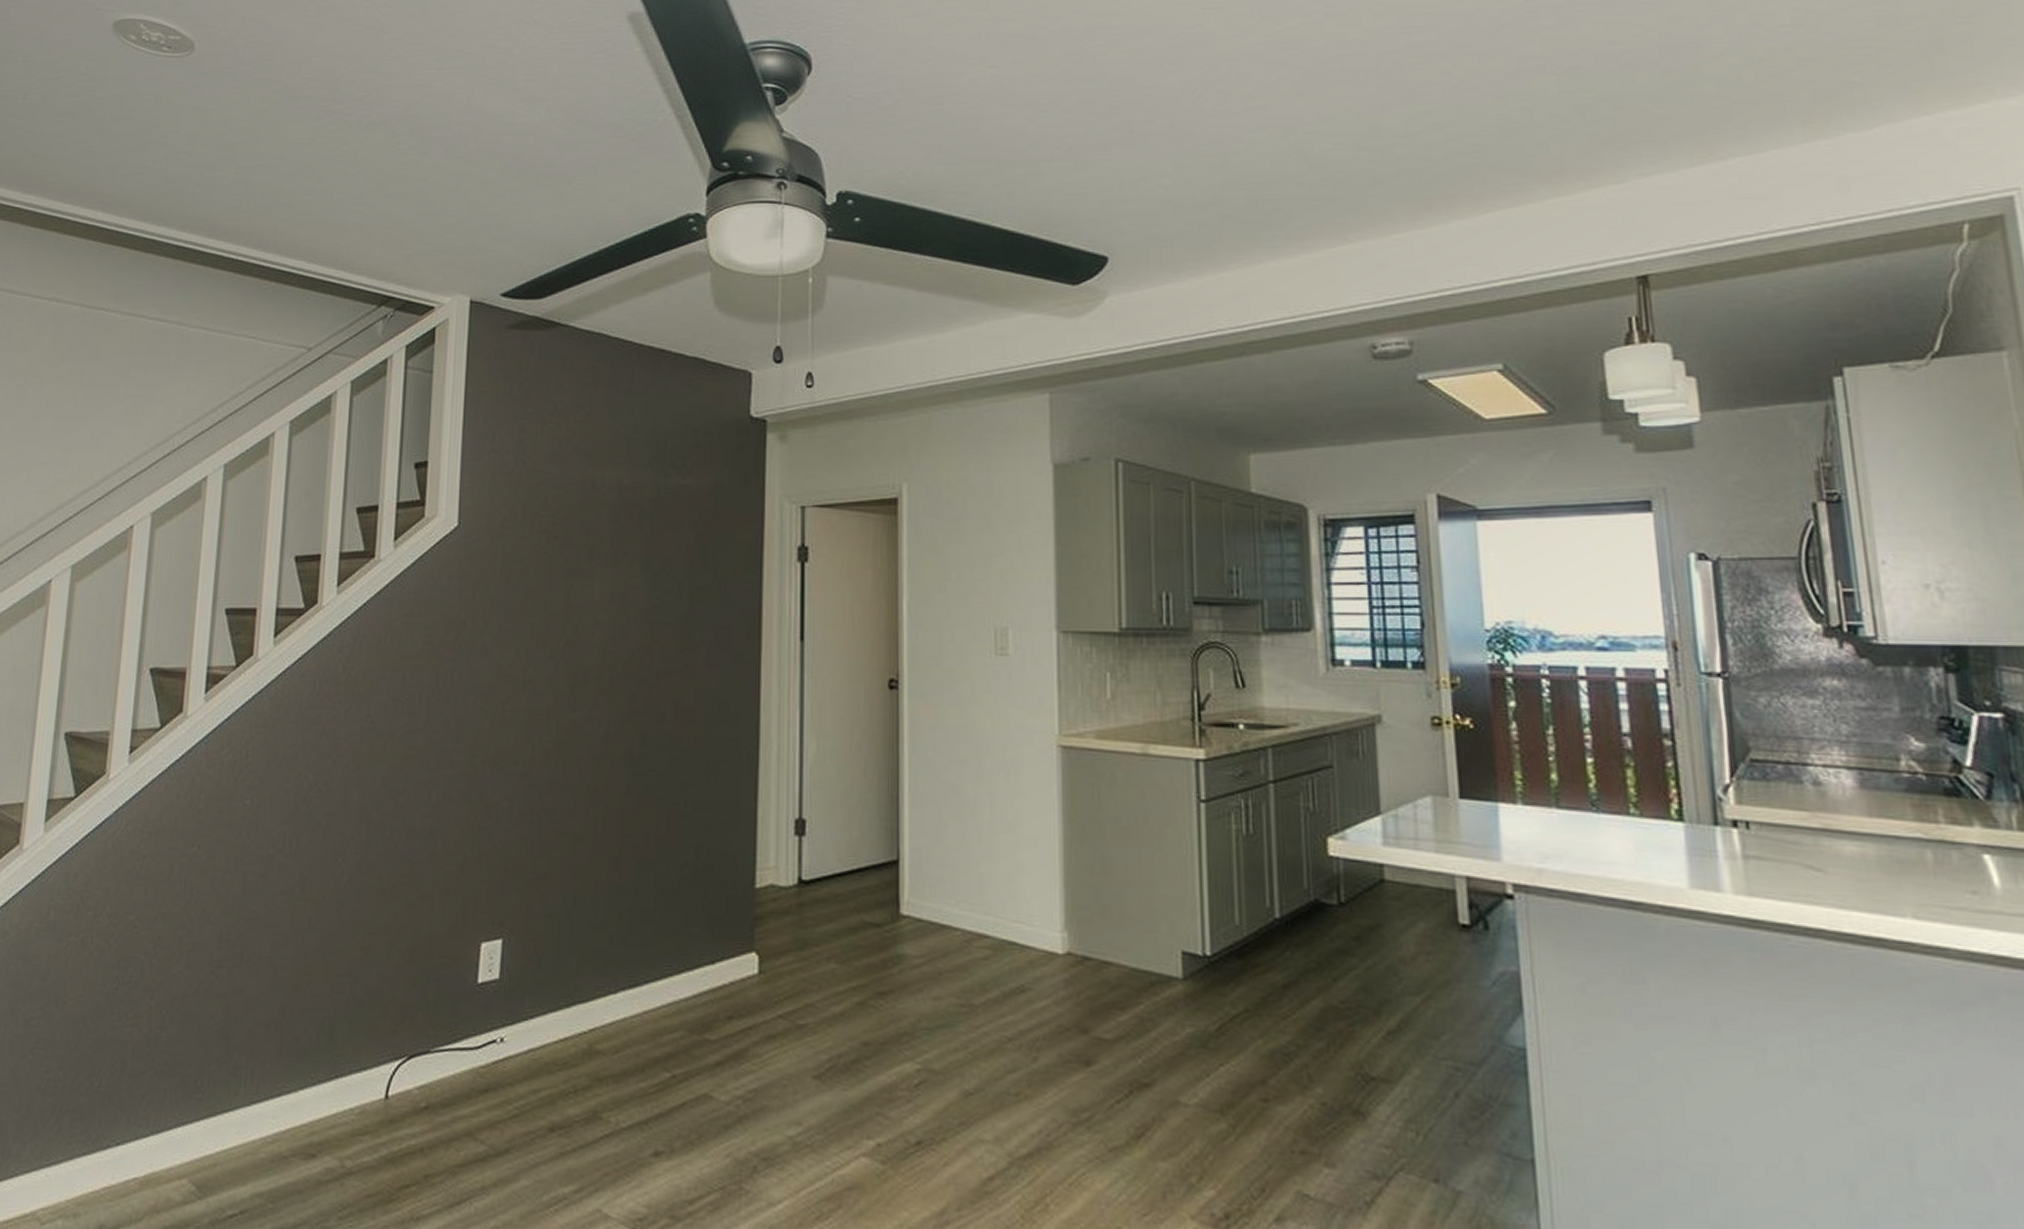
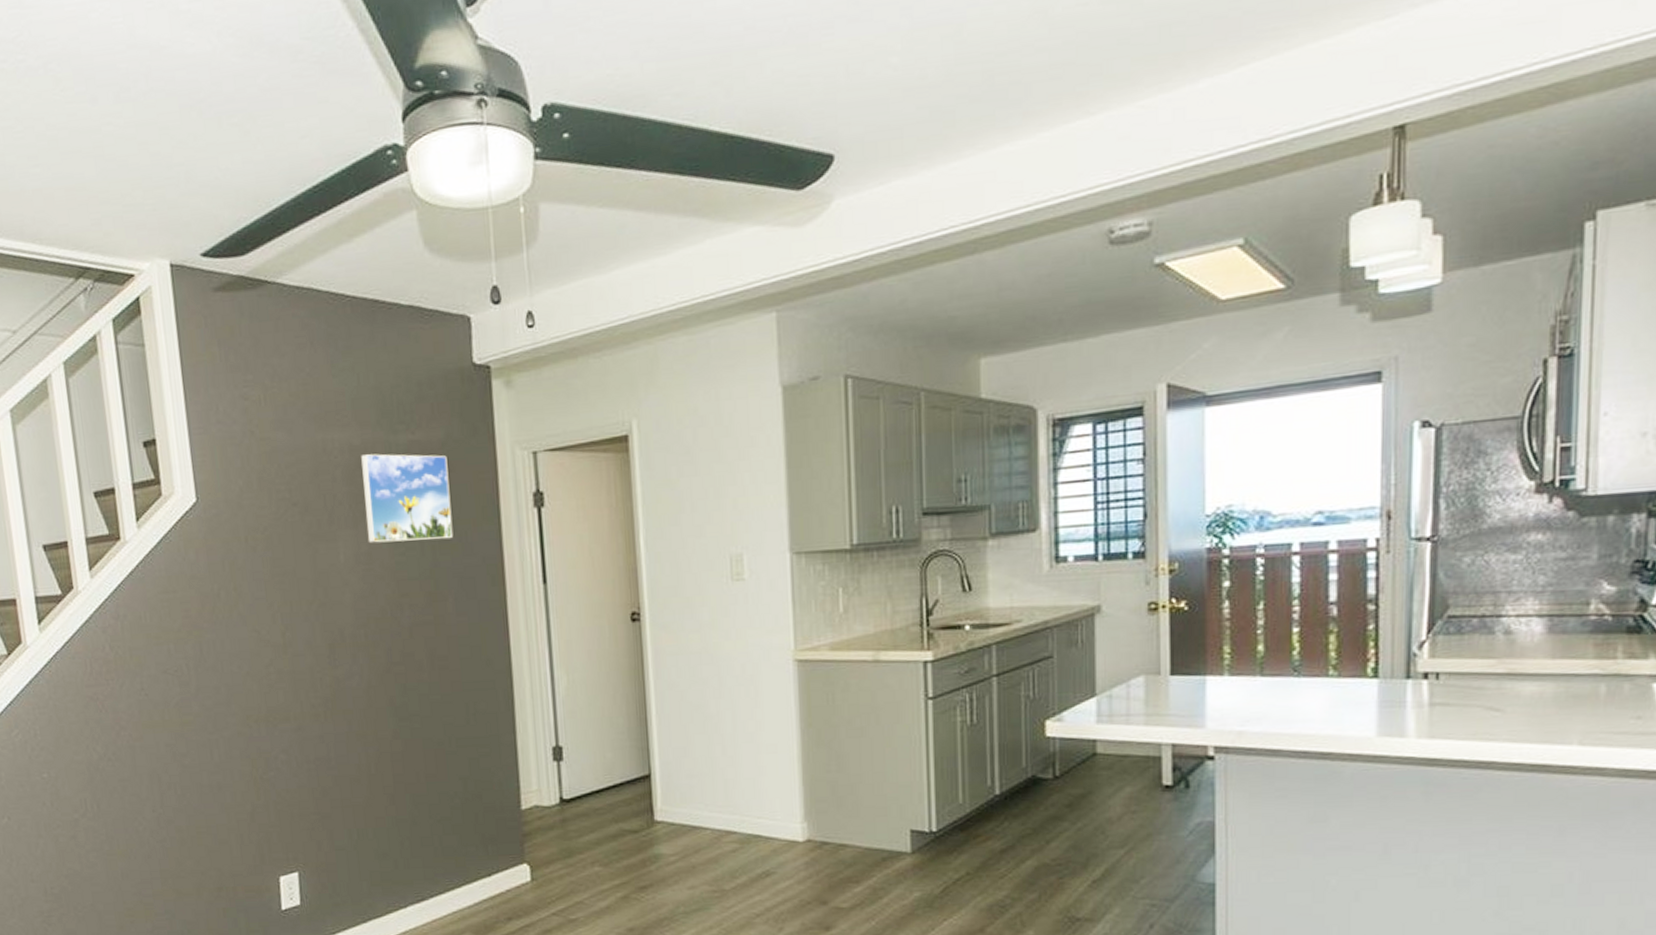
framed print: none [625,495,715,586] -> present [361,454,454,544]

